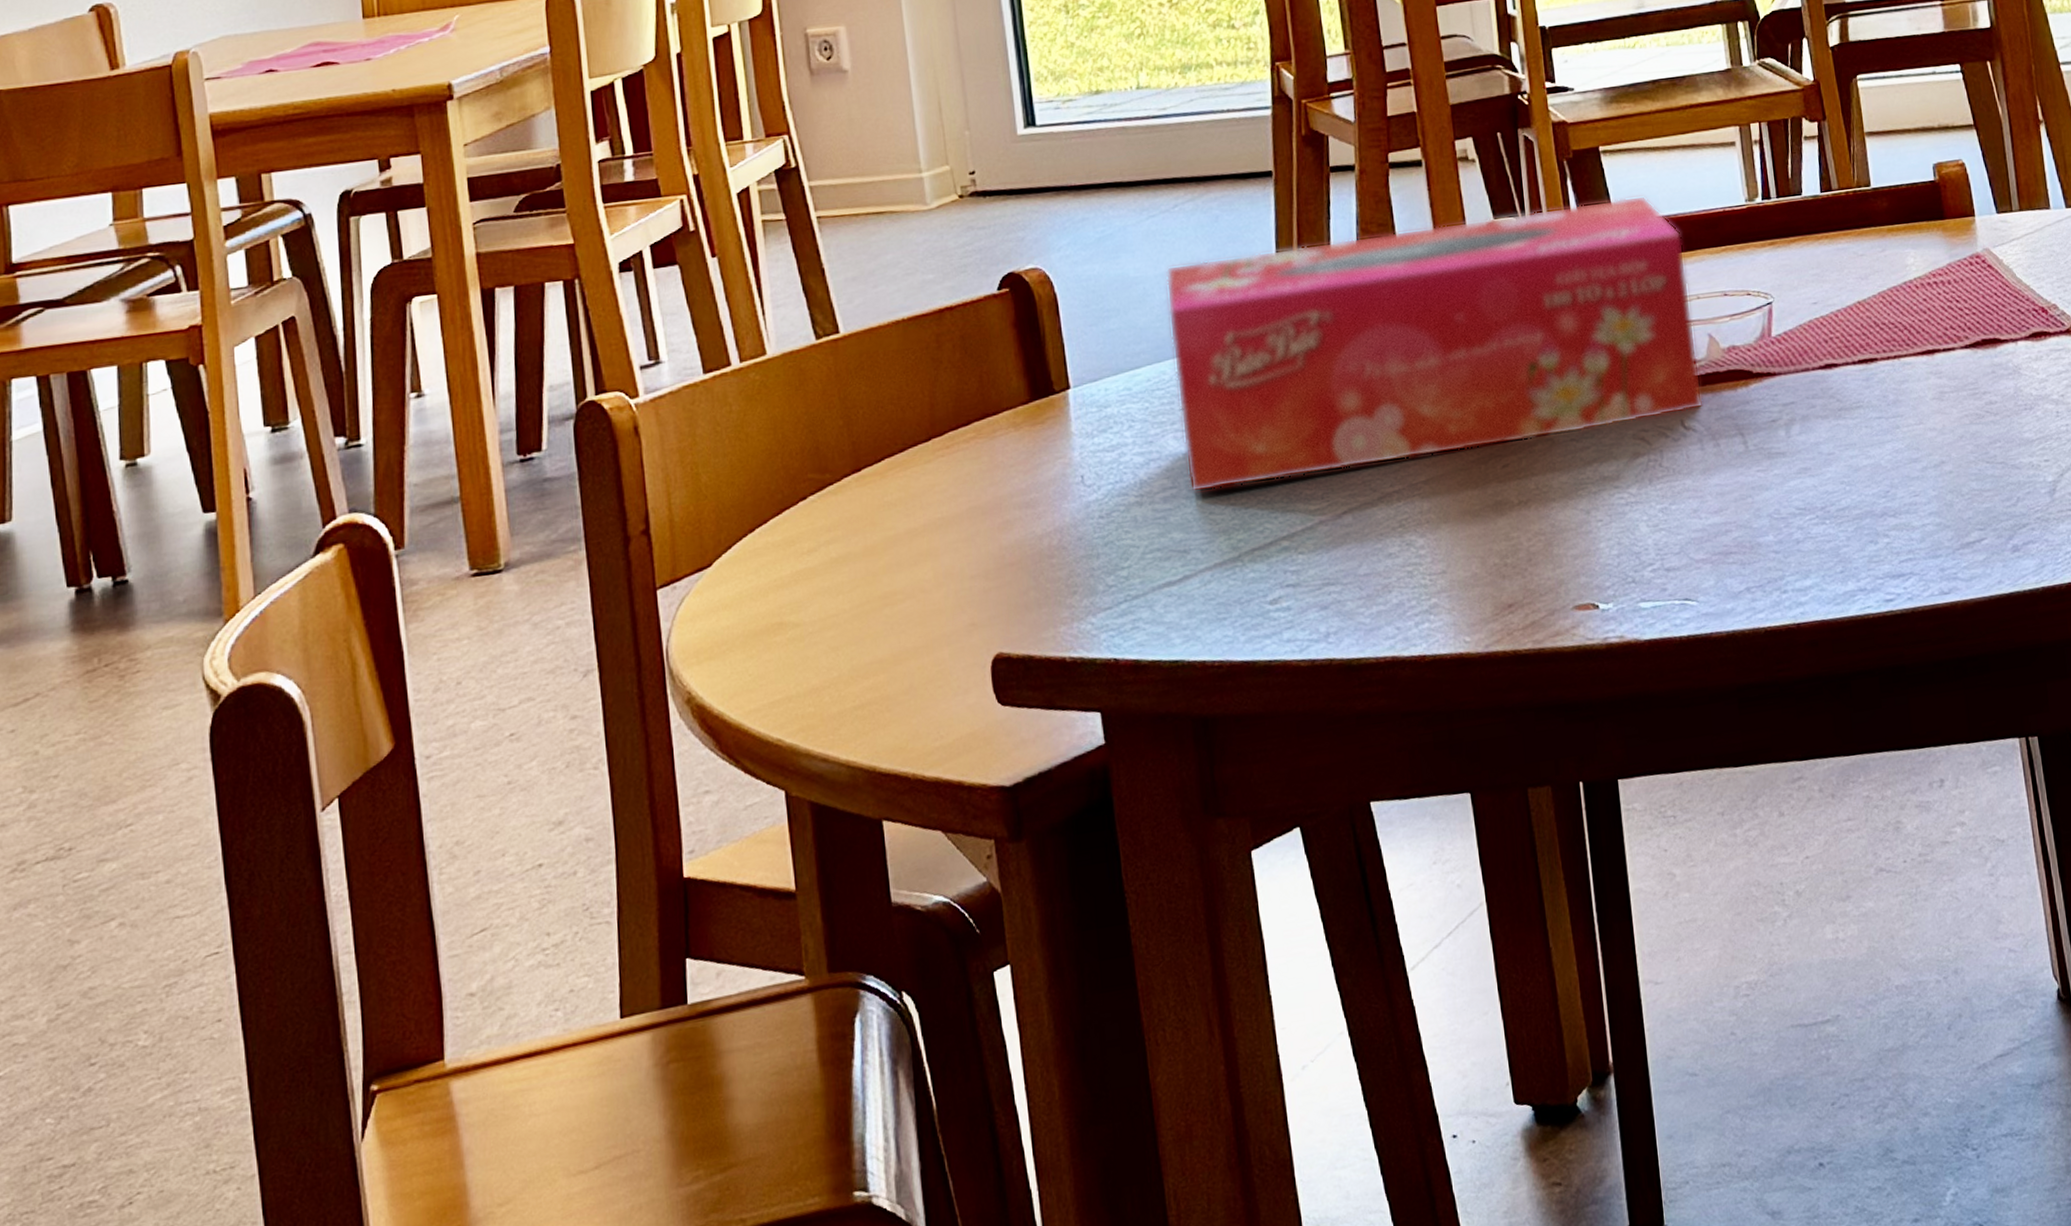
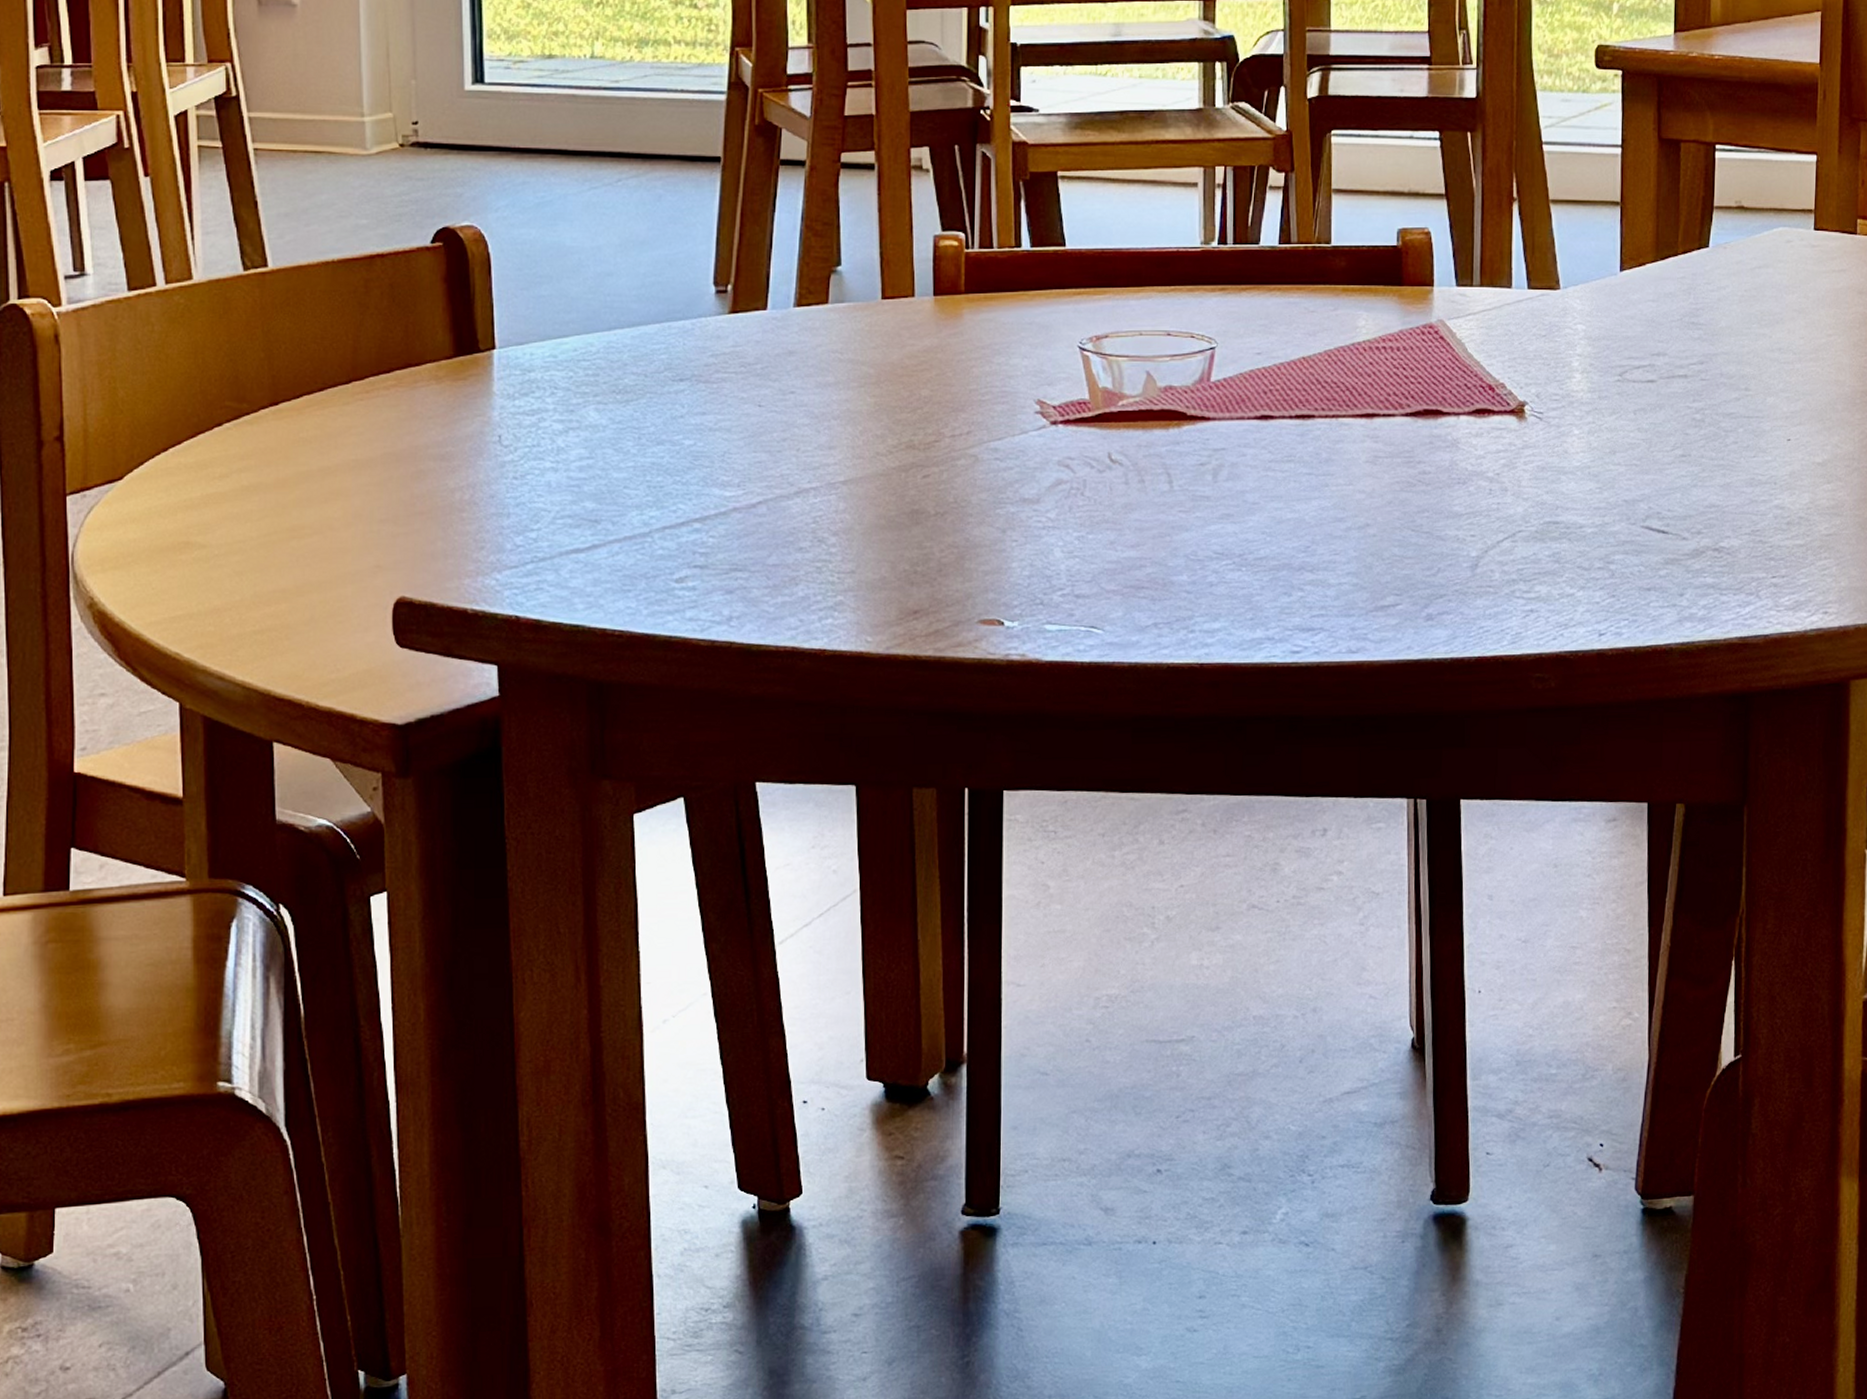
tissue box: present [1166,195,1703,493] -> none [601,225,1134,466]

